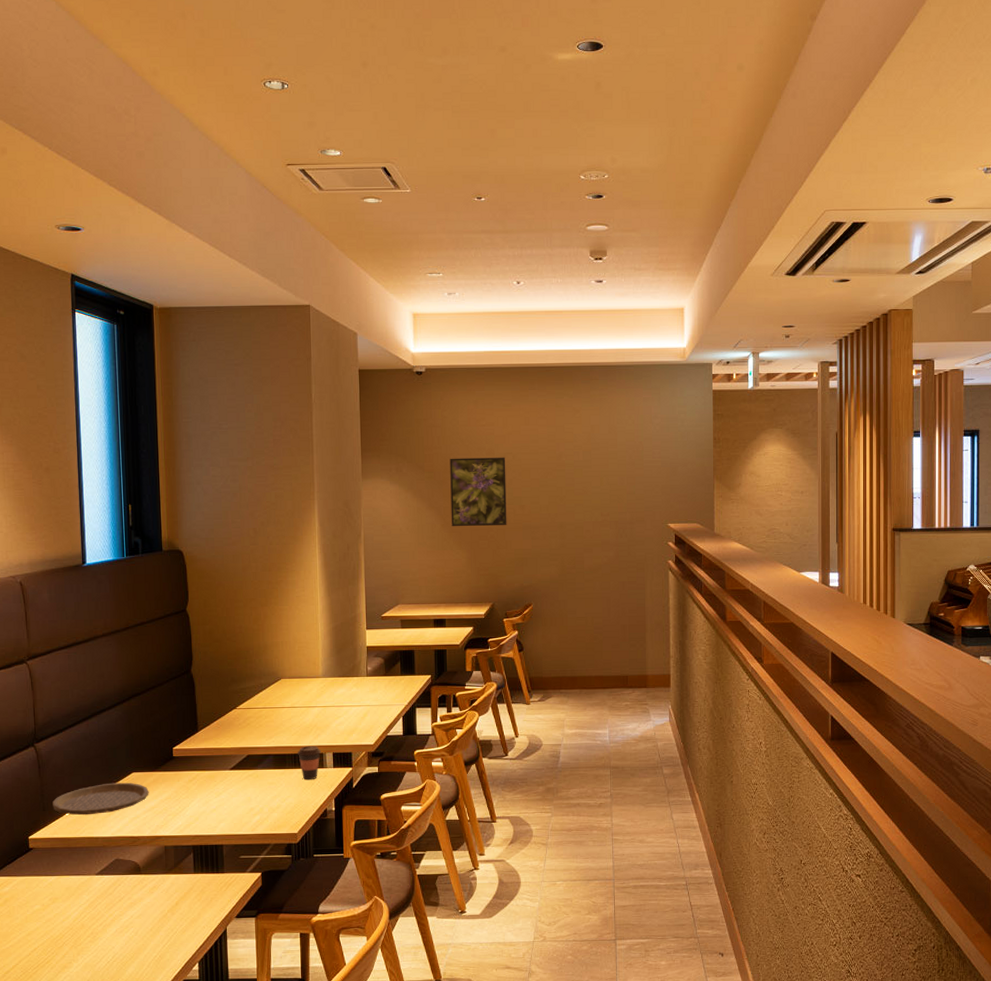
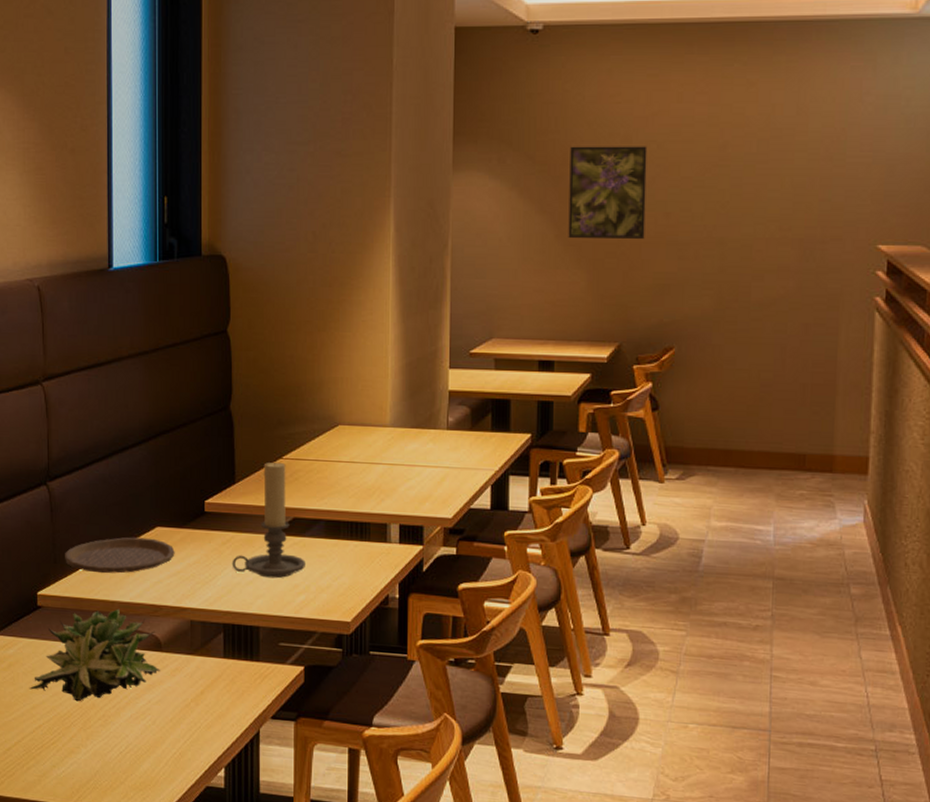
succulent plant: none [24,843,140,925] -> present [29,608,160,702]
candle holder: none [198,711,259,805] -> present [232,461,305,579]
coffee cup: present [297,746,322,780] -> none [354,513,386,557]

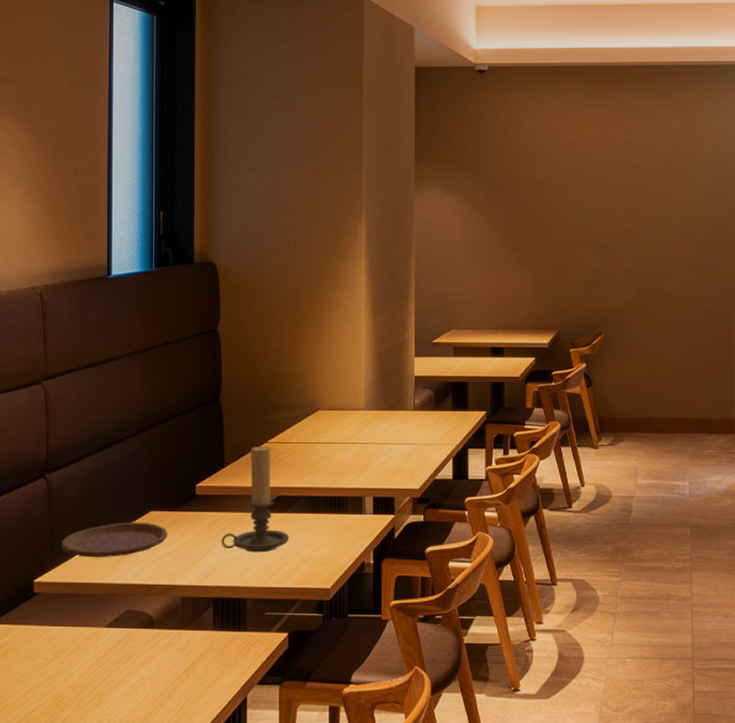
succulent plant: present [29,608,160,702] -> none [24,590,153,683]
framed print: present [568,146,648,239] -> none [513,166,576,244]

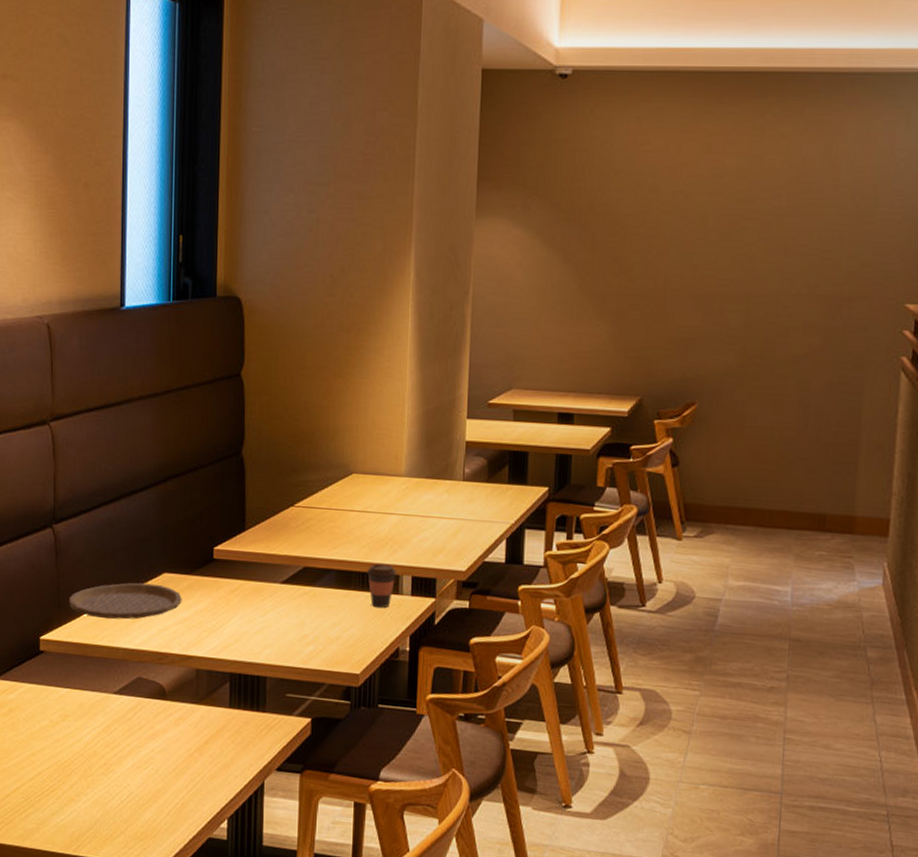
candle holder: present [221,446,289,553] -> none [240,509,315,629]
coffee cup: none [333,488,361,528] -> present [366,563,398,608]

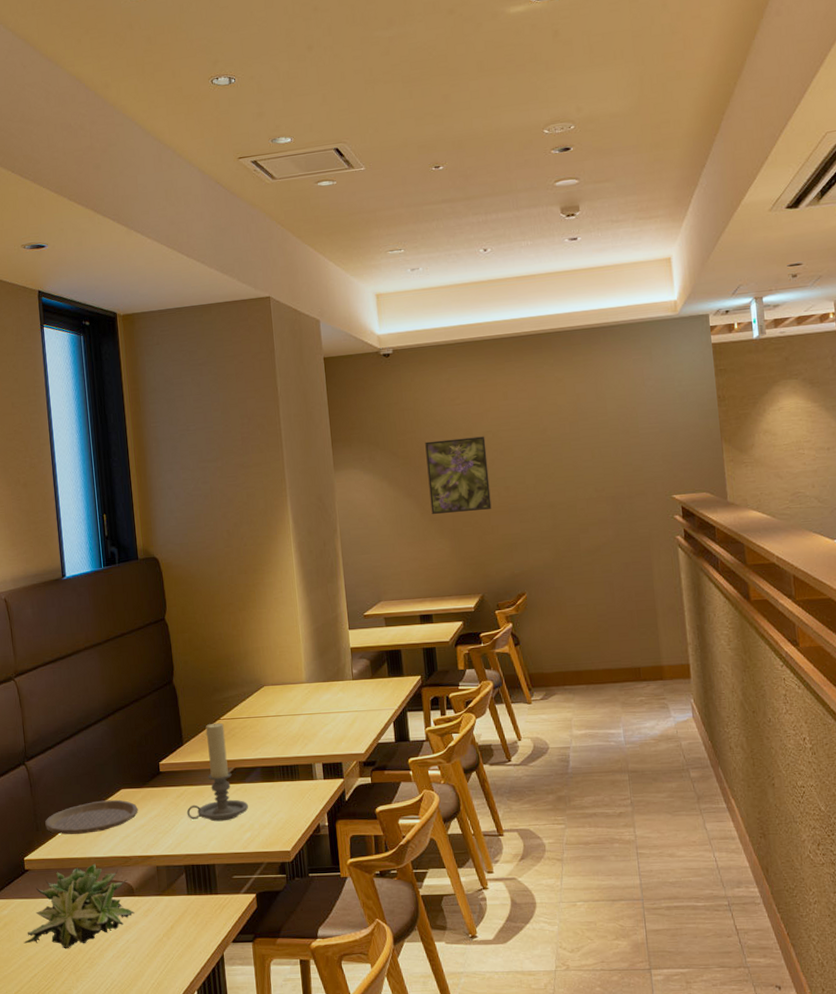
succulent plant: none [29,655,164,749] -> present [23,863,135,949]
candle holder: none [240,509,315,629] -> present [186,722,248,822]
coffee cup: present [366,563,398,608] -> none [285,756,311,794]
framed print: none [592,194,675,291] -> present [425,436,492,515]

